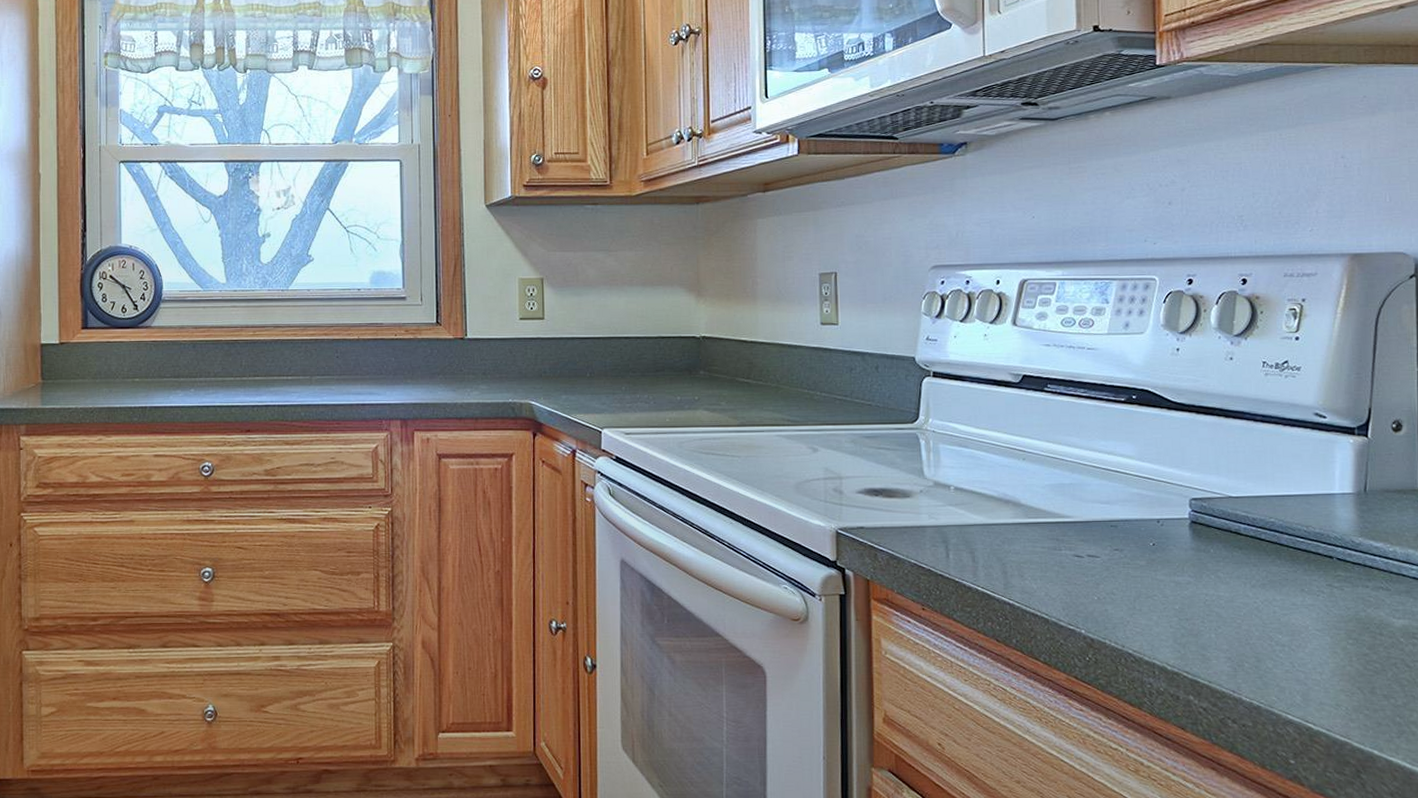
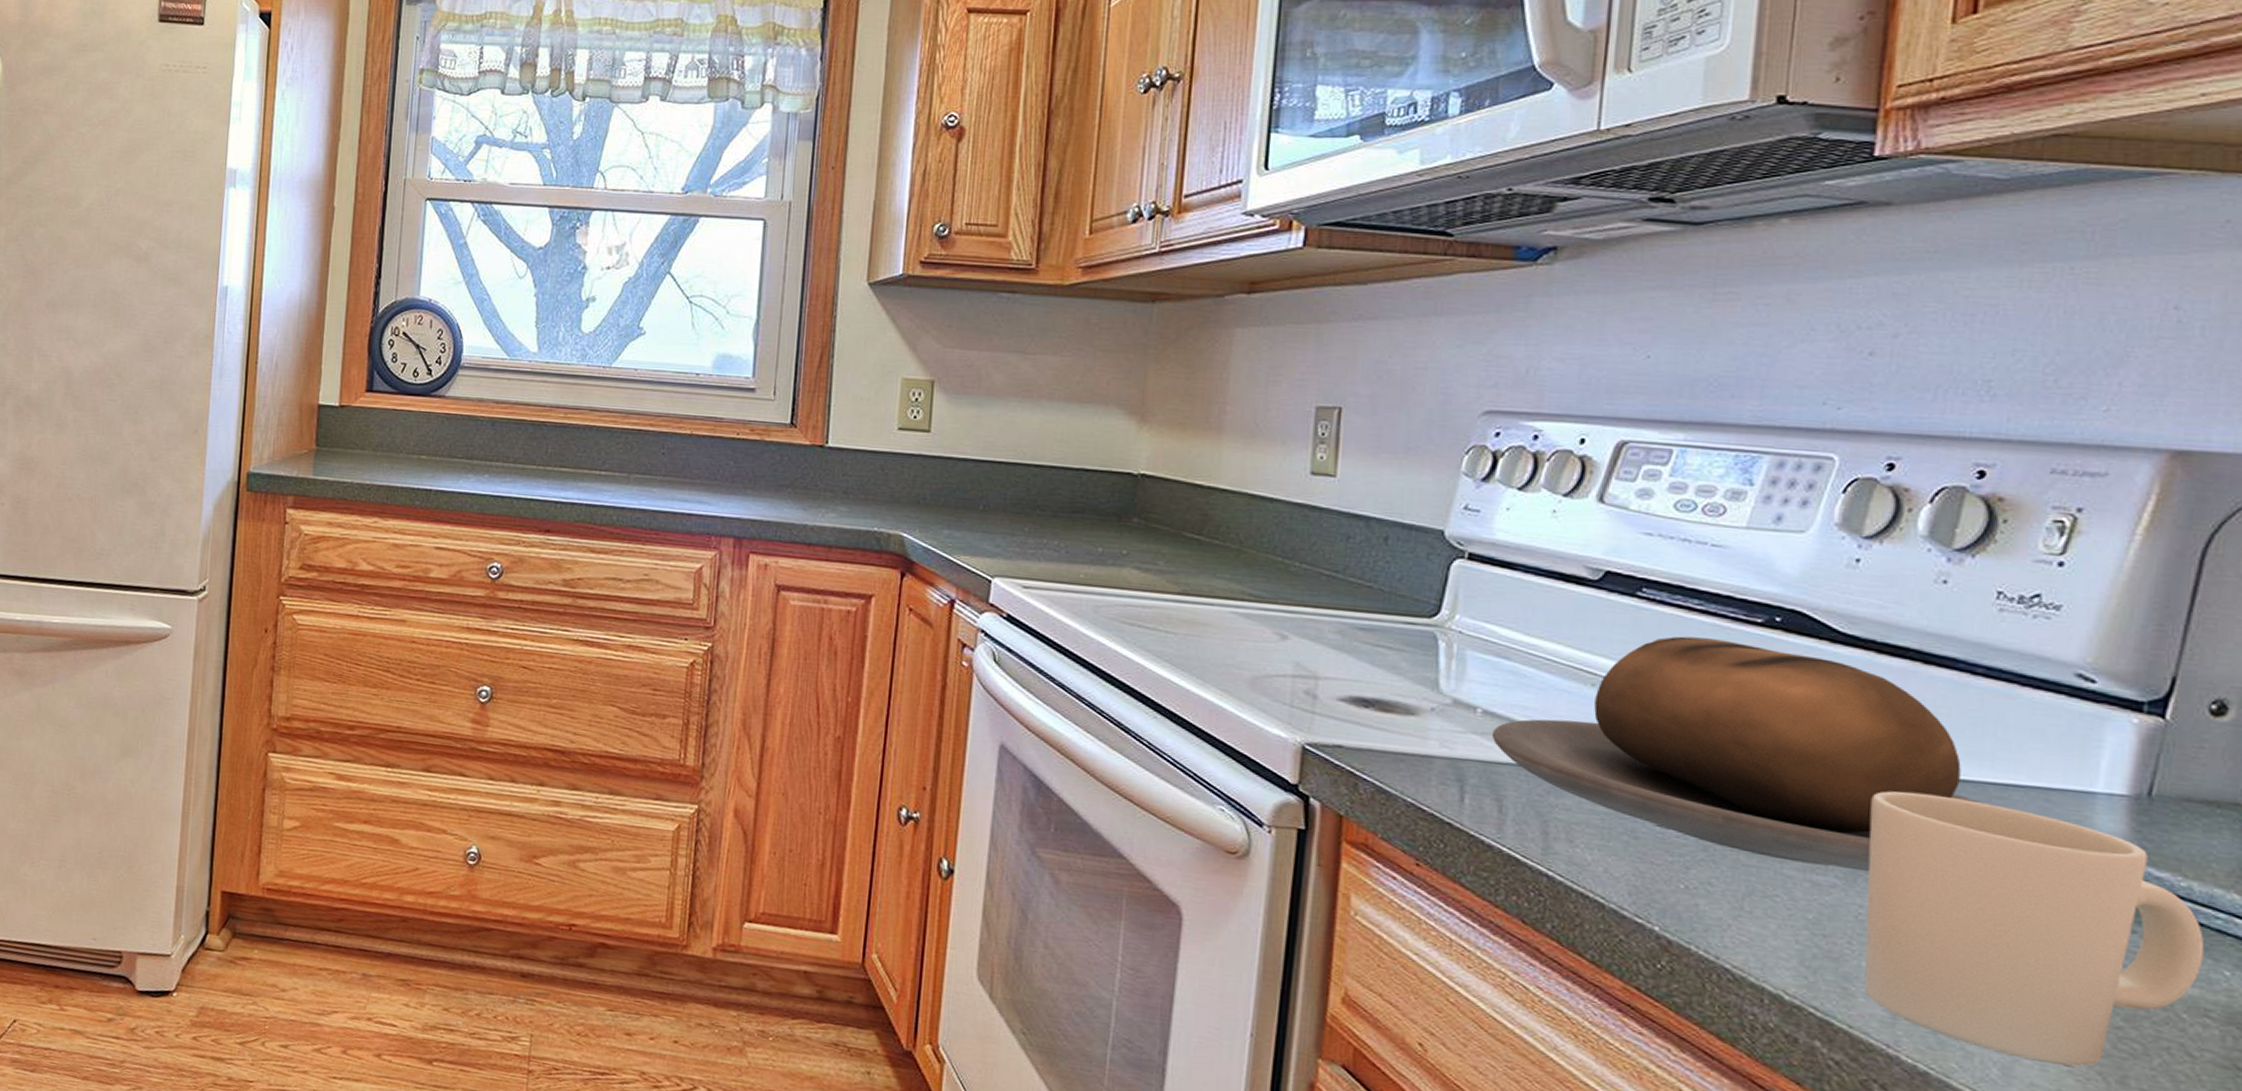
bread: none [963,416,1272,570] -> present [1492,636,1986,872]
mug: none [1204,509,1408,687] -> present [1864,791,2205,1067]

